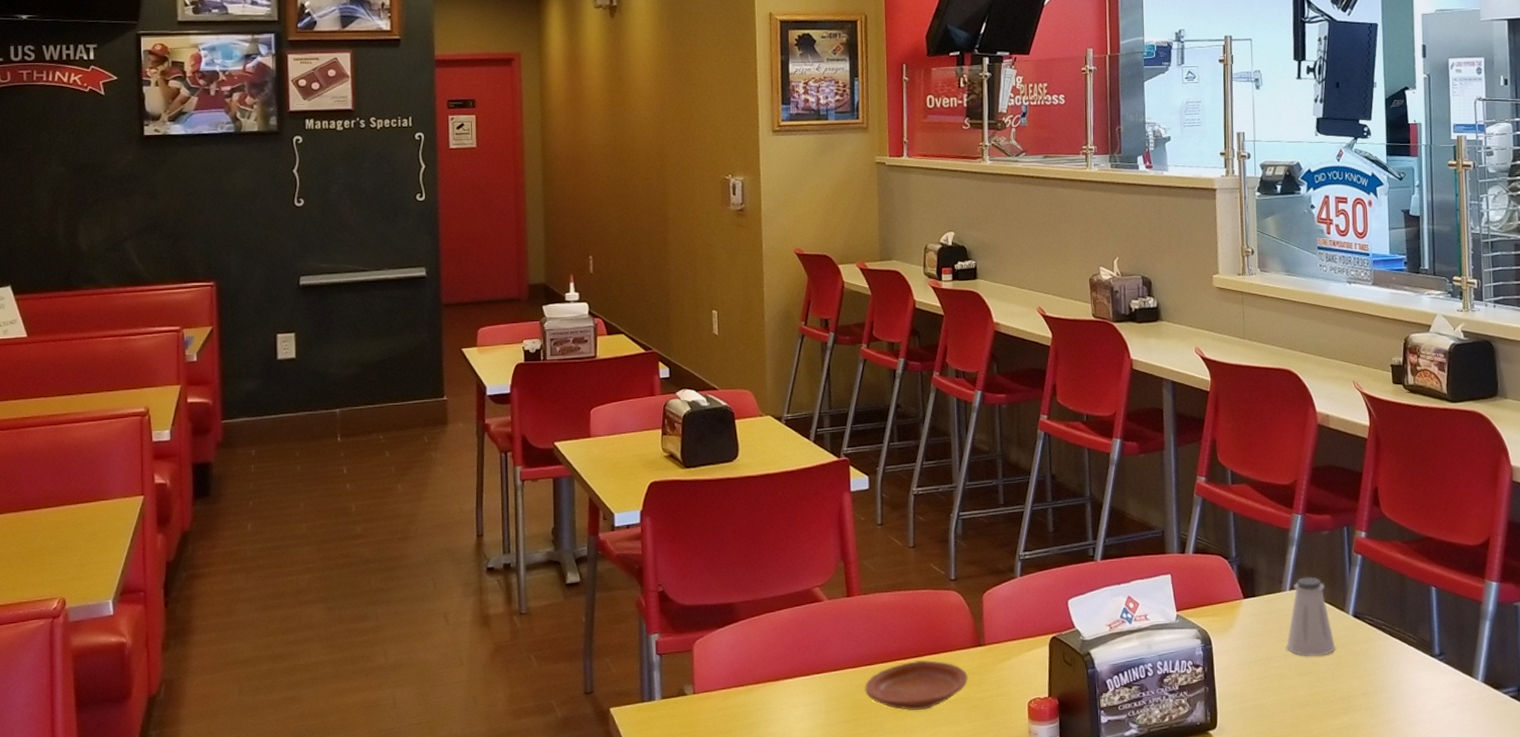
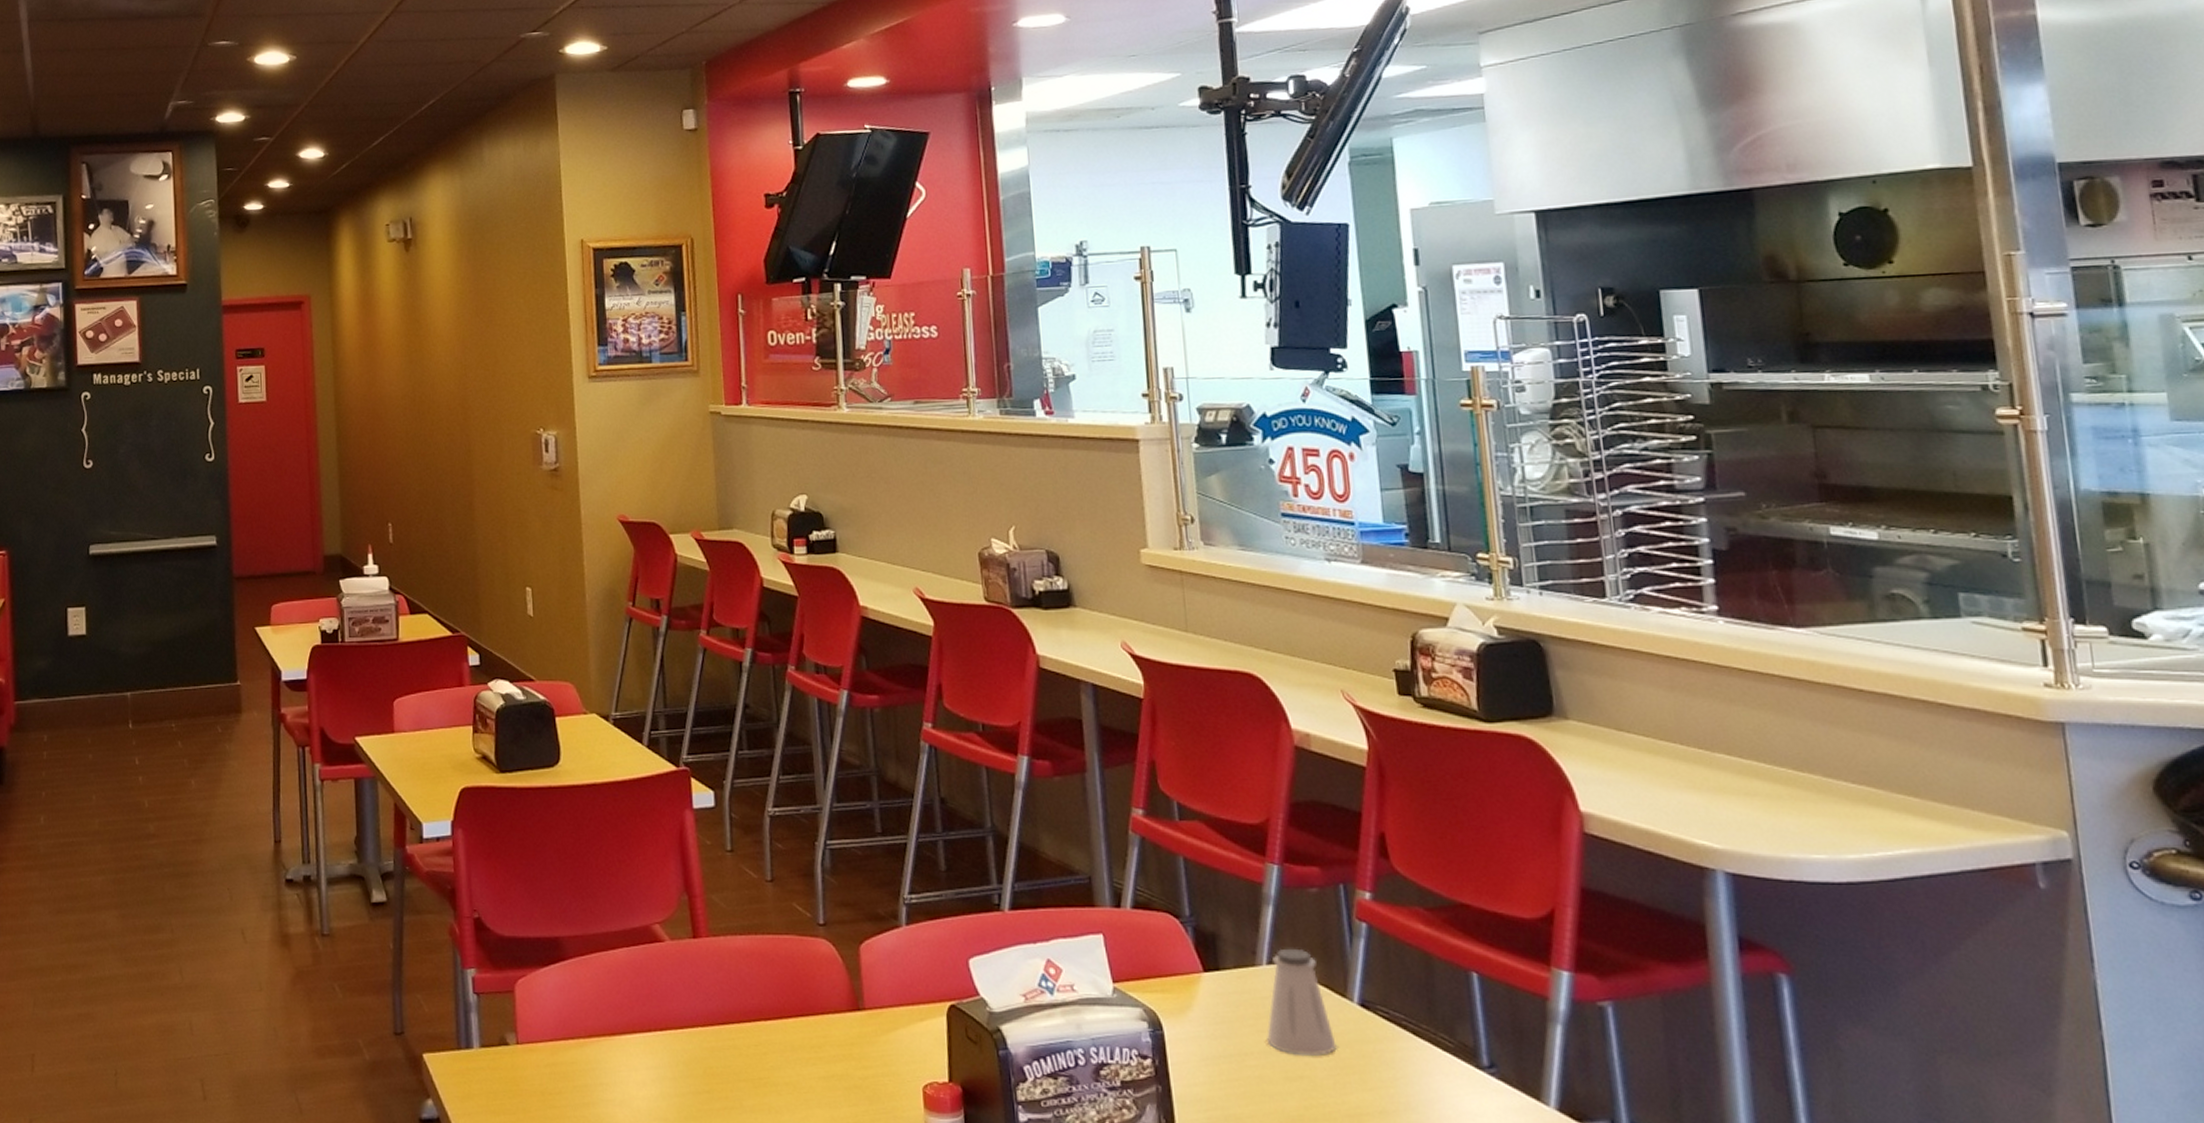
plate: present [864,660,969,710] -> none [717,1023,847,1086]

